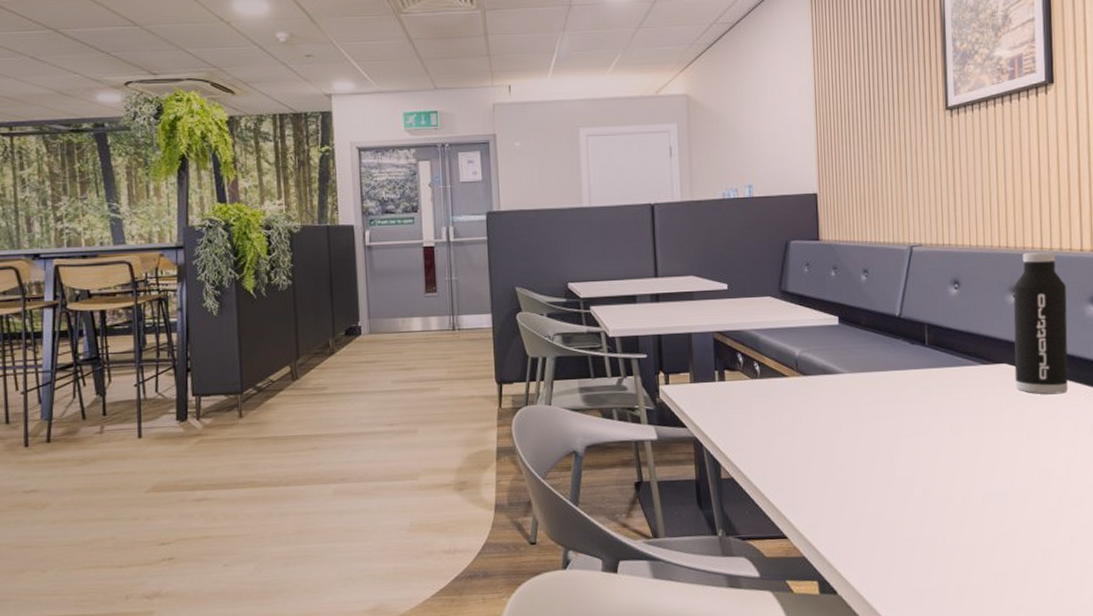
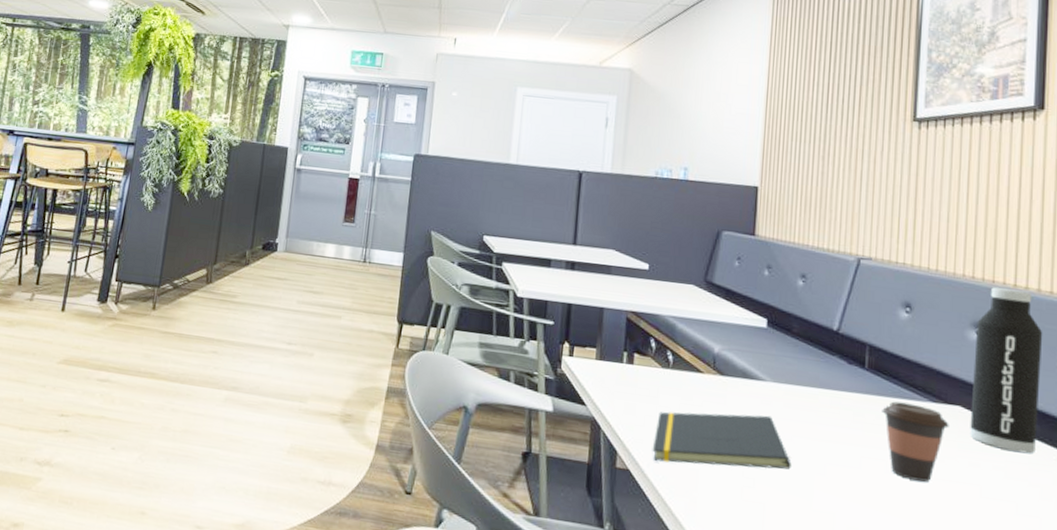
notepad: none [751,404,873,465] -> present [652,412,791,470]
coffee cup: none [943,369,999,436] -> present [882,401,949,482]

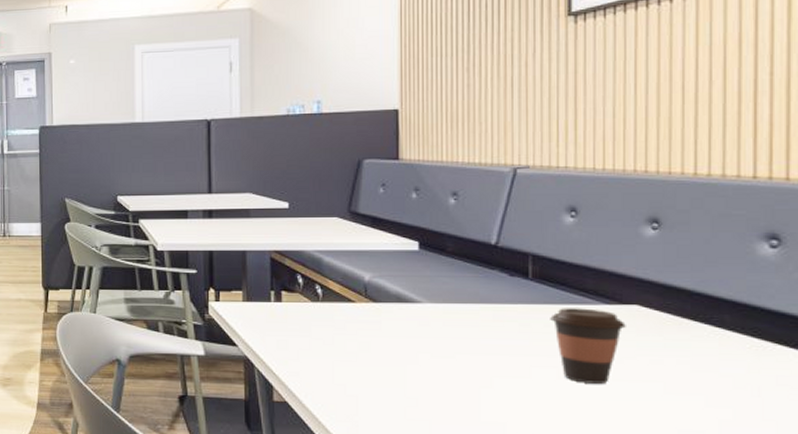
notepad: present [652,412,791,470] -> none [308,336,455,391]
water bottle: present [970,287,1043,454] -> none [649,178,730,345]

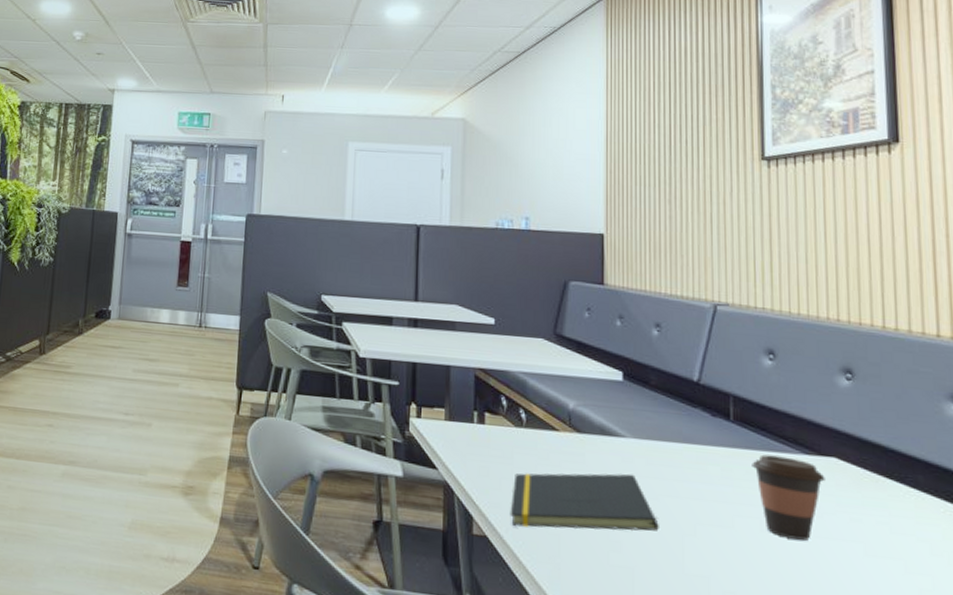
notepad: none [308,336,455,391] -> present [510,473,659,531]

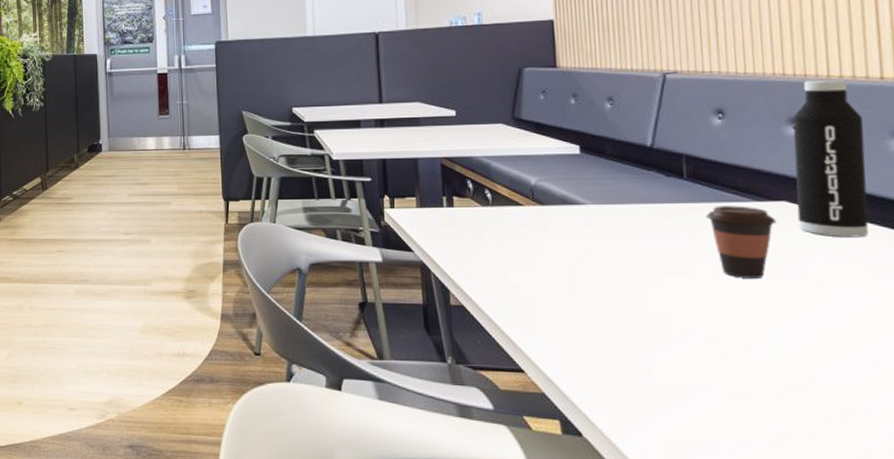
notepad: present [510,473,659,531] -> none [483,236,622,294]
water bottle: none [846,330,921,507] -> present [793,80,869,238]

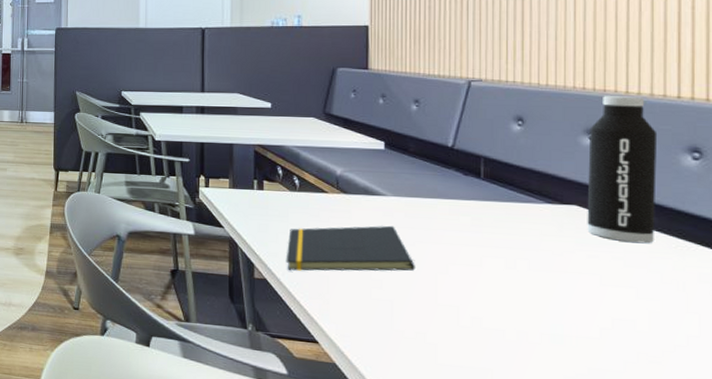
notepad: none [483,236,622,294] -> present [286,225,415,271]
coffee cup: present [706,205,777,278] -> none [499,205,566,275]

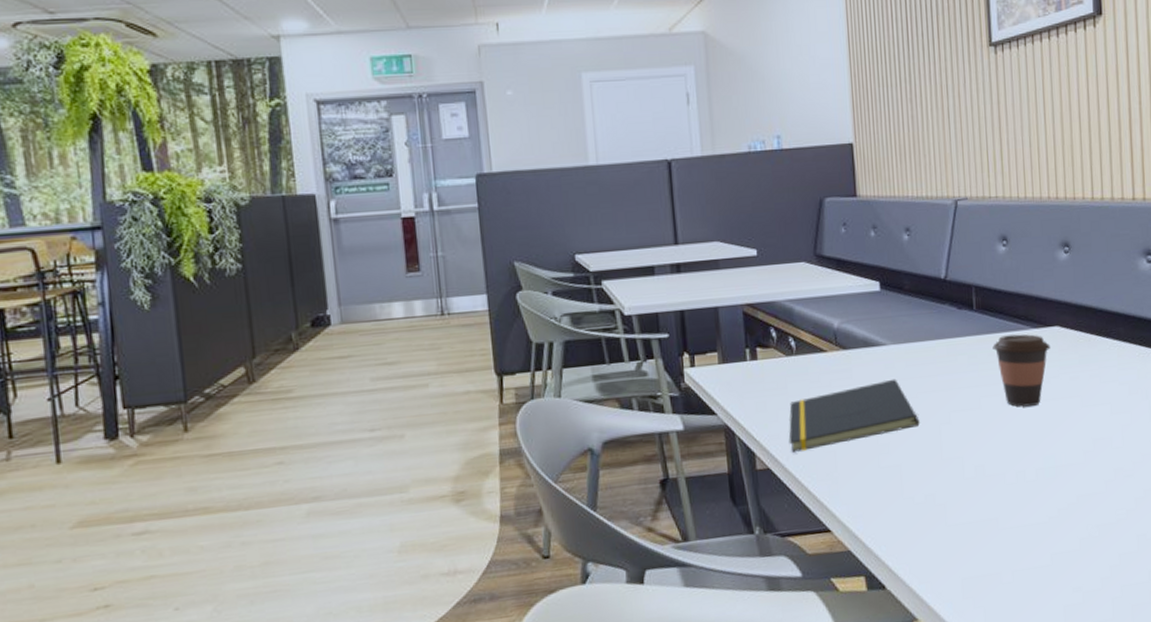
coffee cup: none [499,205,566,275] -> present [992,334,1051,407]
water bottle: present [587,96,658,244] -> none [1064,202,1122,358]

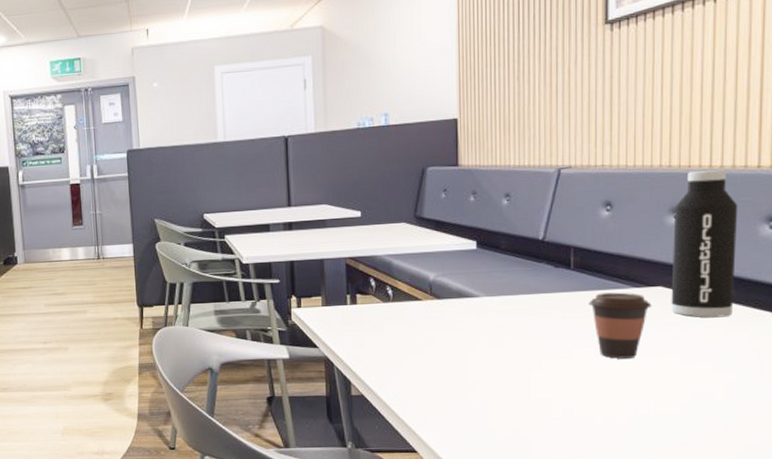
notepad: present [788,378,920,452] -> none [382,326,509,383]
water bottle: none [1064,202,1122,358] -> present [671,169,738,318]

